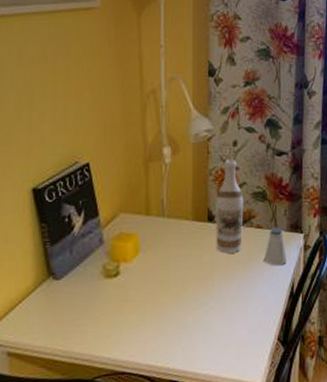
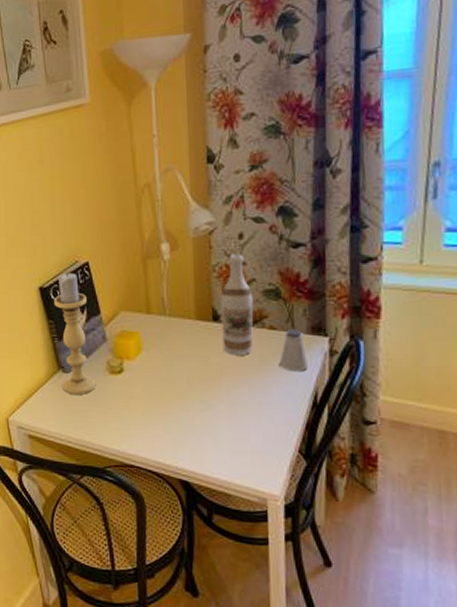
candle holder: none [48,173,90,303] -> present [54,272,96,394]

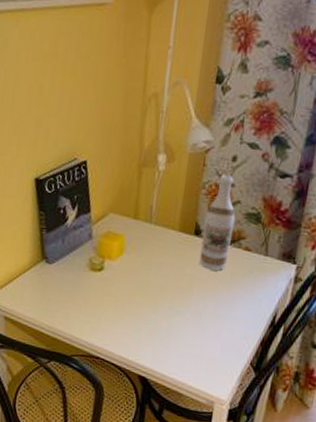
candle holder: present [54,272,96,394] -> none [43,168,80,286]
saltshaker: present [280,328,309,372] -> none [248,252,274,293]

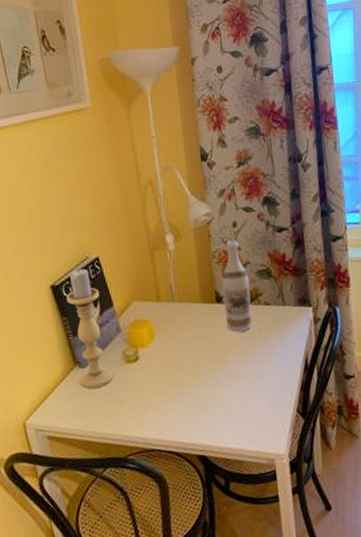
candle holder: none [43,168,80,286] -> present [66,268,114,389]

